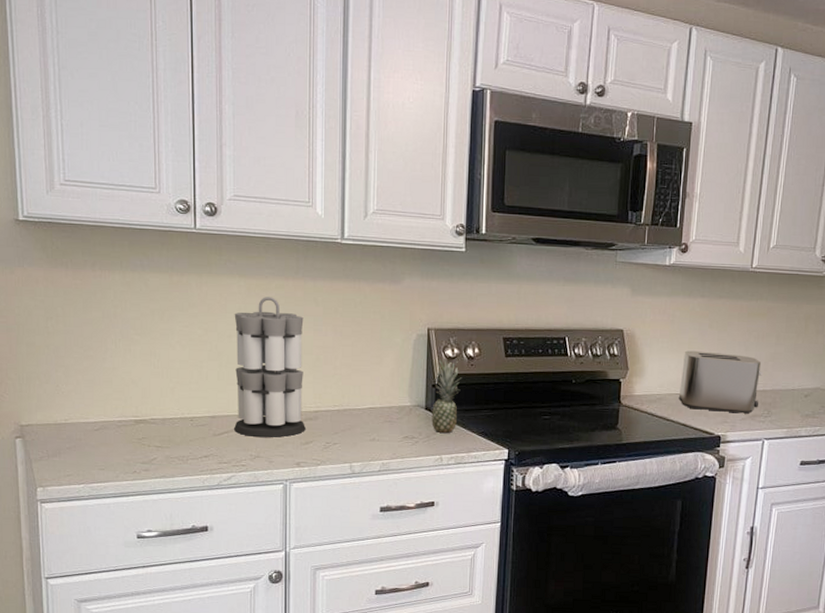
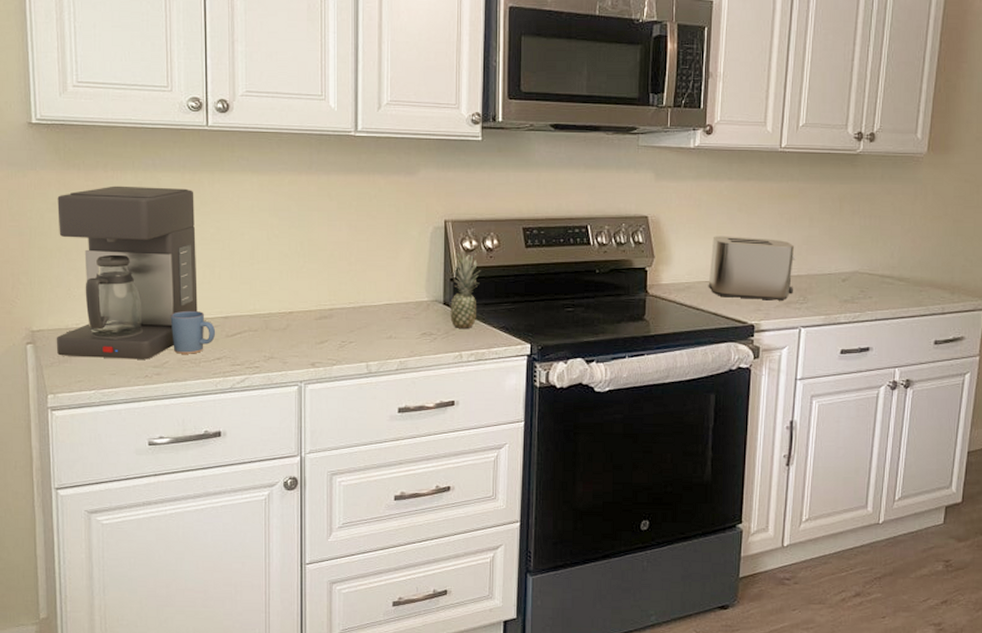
coffee maker: none [45,285,185,456] -> present [56,185,198,360]
mug: none [158,409,203,452] -> present [170,310,216,354]
spice rack: present [234,297,305,437] -> none [247,193,320,337]

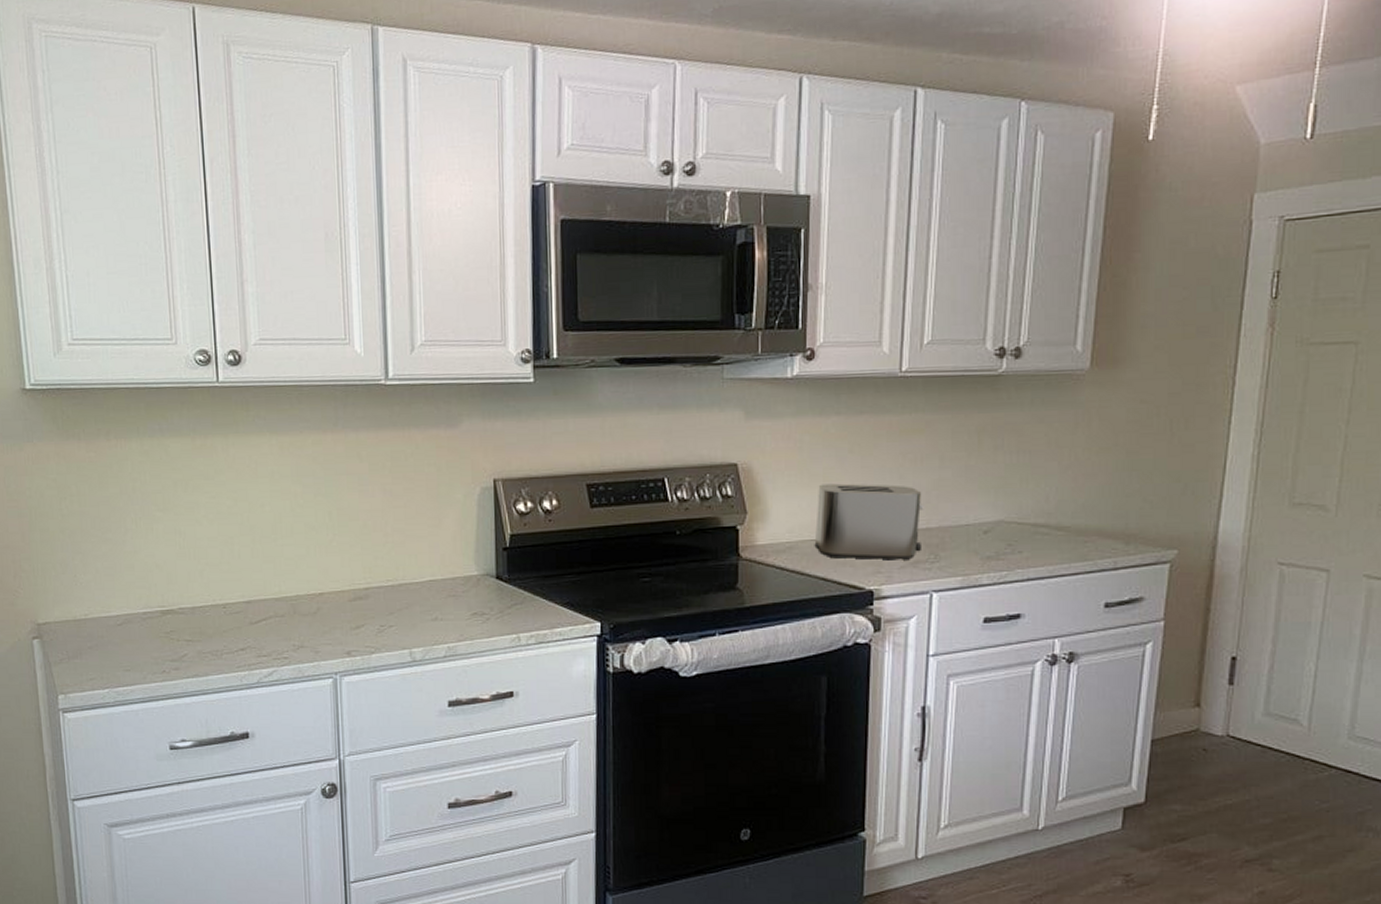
coffee maker: present [56,185,198,360] -> none [57,455,217,653]
mug: present [170,310,216,354] -> none [187,595,238,645]
fruit: present [450,252,481,328] -> none [504,516,539,606]

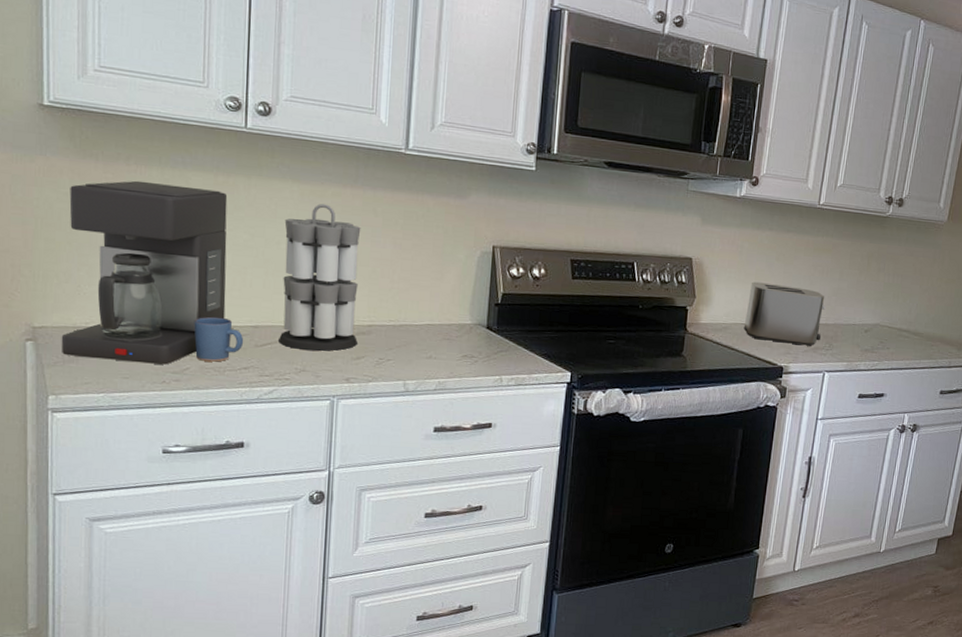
coffee maker: none [57,455,217,653] -> present [61,180,228,365]
mug: none [187,595,238,645] -> present [194,316,244,362]
spice rack: none [266,455,355,623] -> present [279,204,361,351]

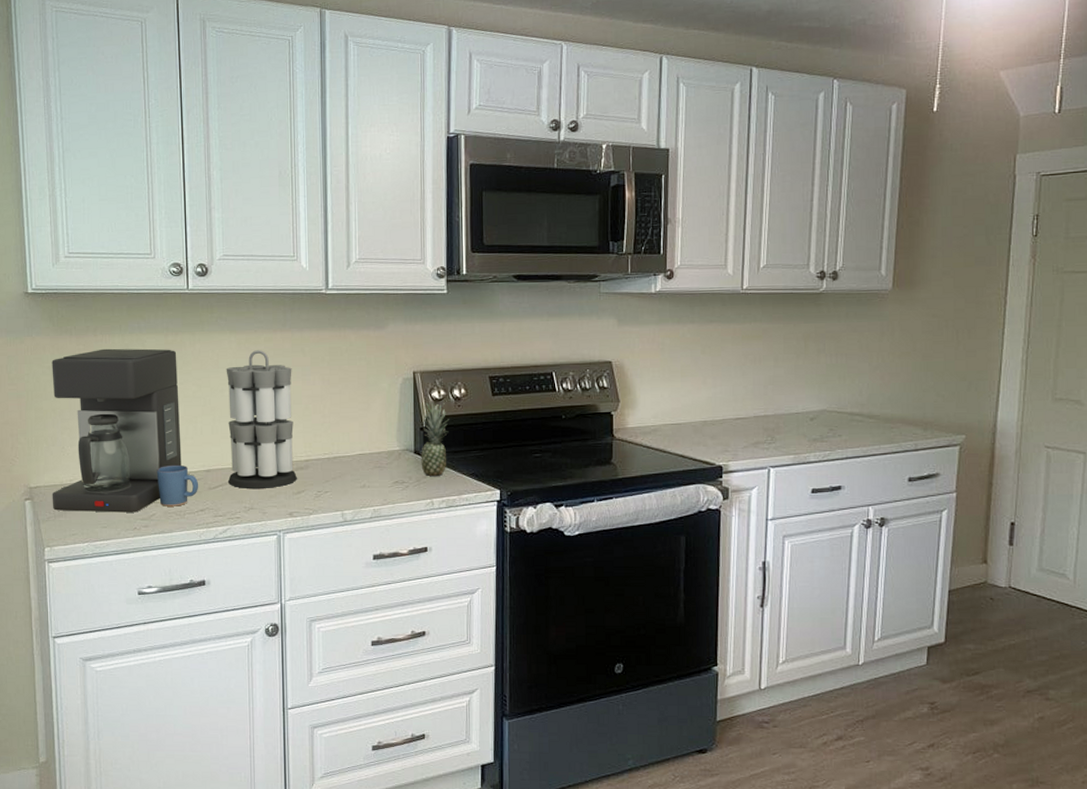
fruit: none [492,278,527,353] -> present [421,402,450,476]
toaster: present [743,281,825,346] -> none [674,378,762,441]

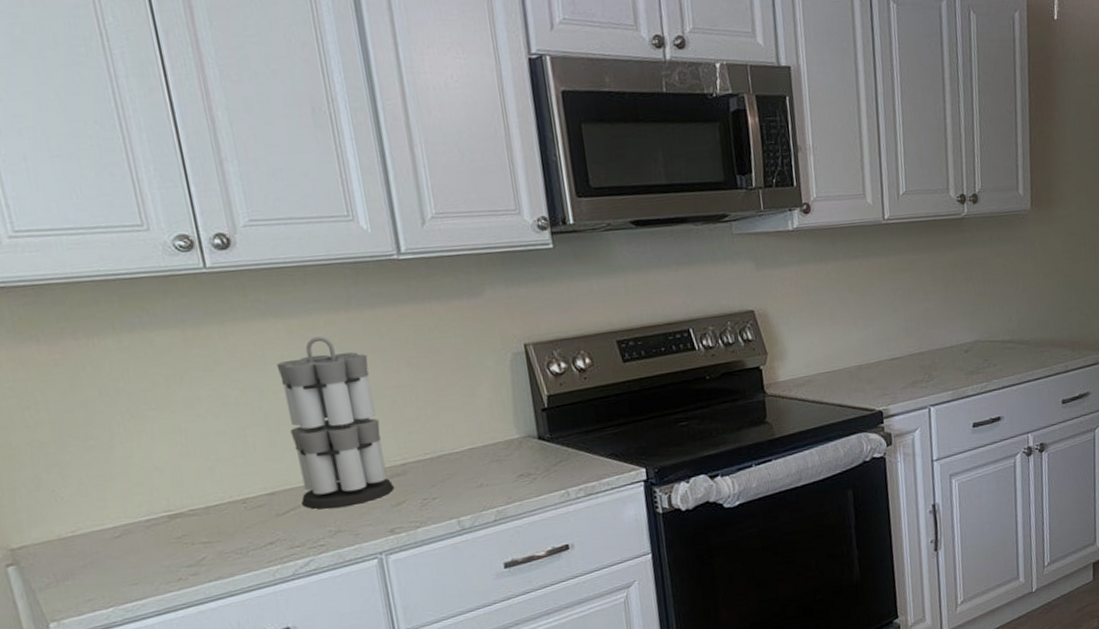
coffee maker: present [52,348,182,513] -> none [14,347,234,574]
mug: present [156,464,199,507] -> none [198,491,262,546]
fruit: present [421,402,450,476] -> none [542,377,579,463]

